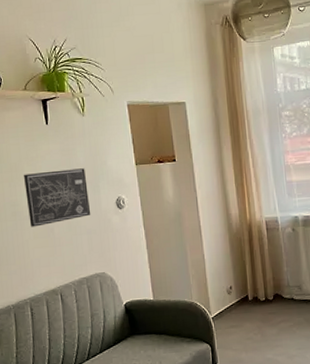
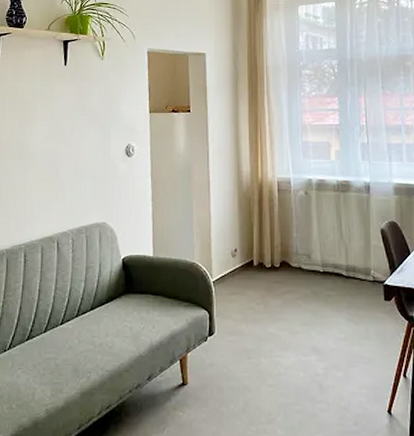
wall art: present [24,168,91,227] -> none [35,112,99,168]

